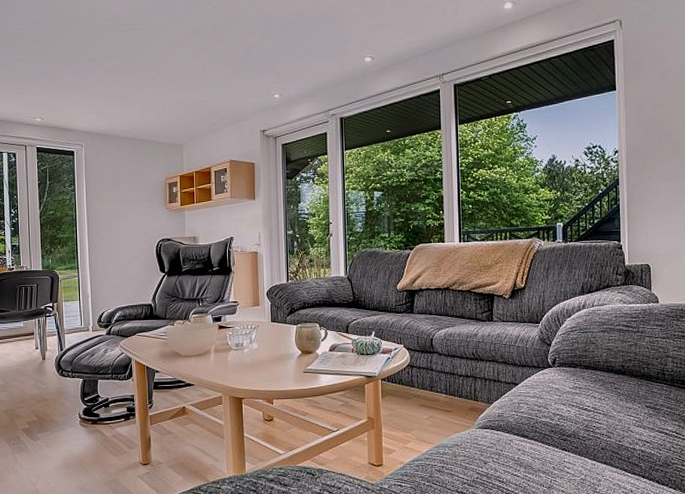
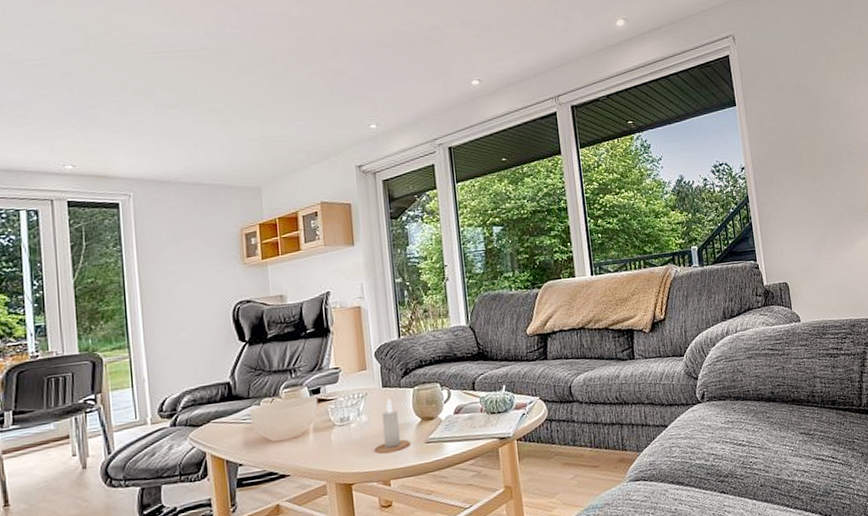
candle: none [261,331,291,376] -> present [374,398,410,453]

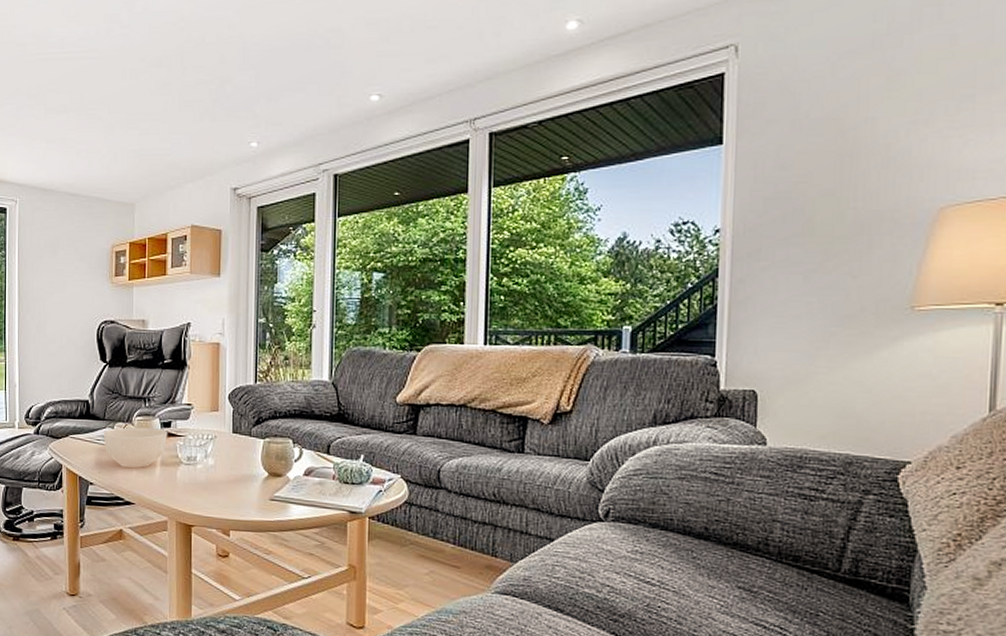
candle: present [374,398,410,453] -> none [217,445,254,502]

